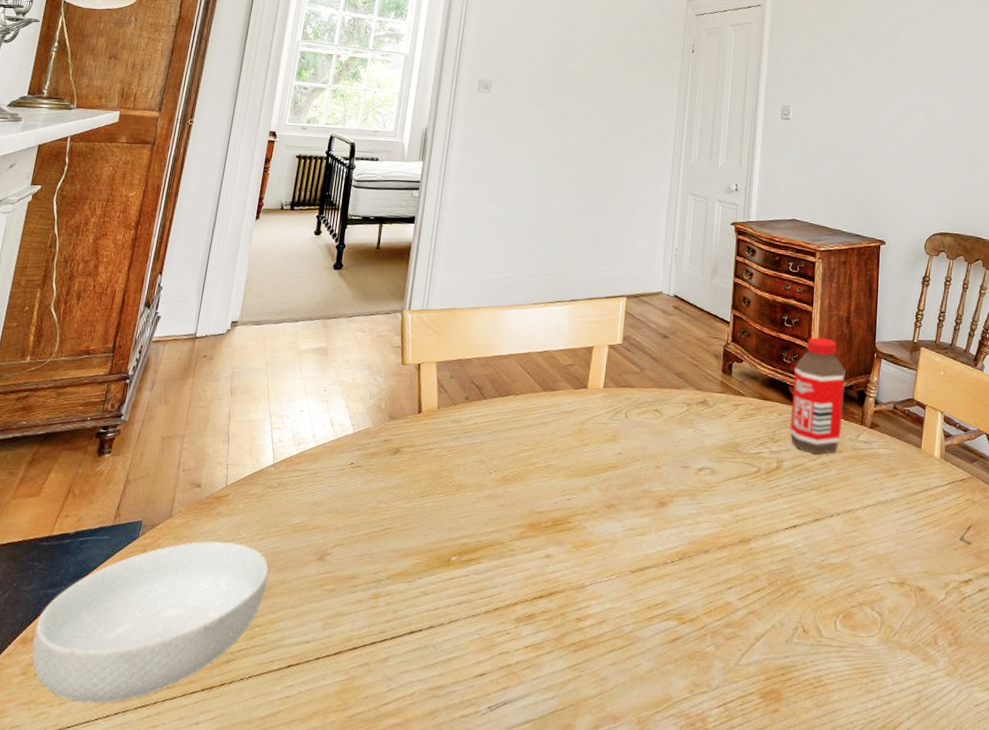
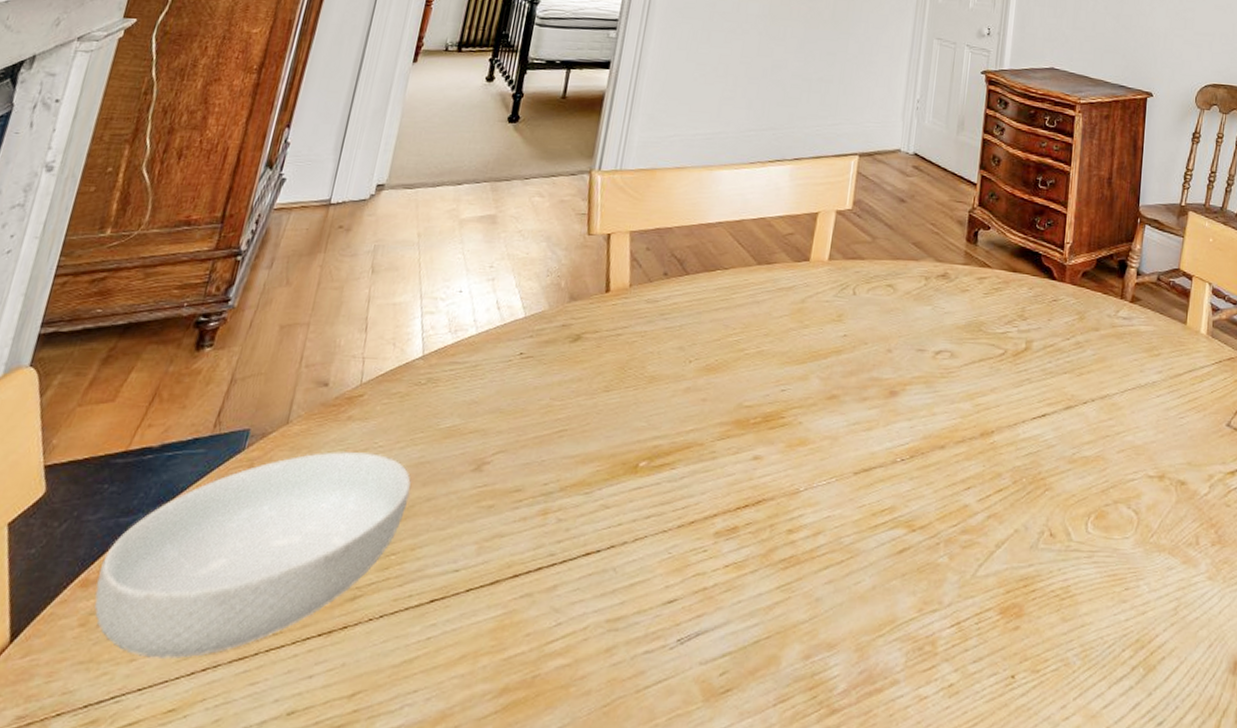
bottle: present [790,337,845,455] -> none [1041,200,1105,333]

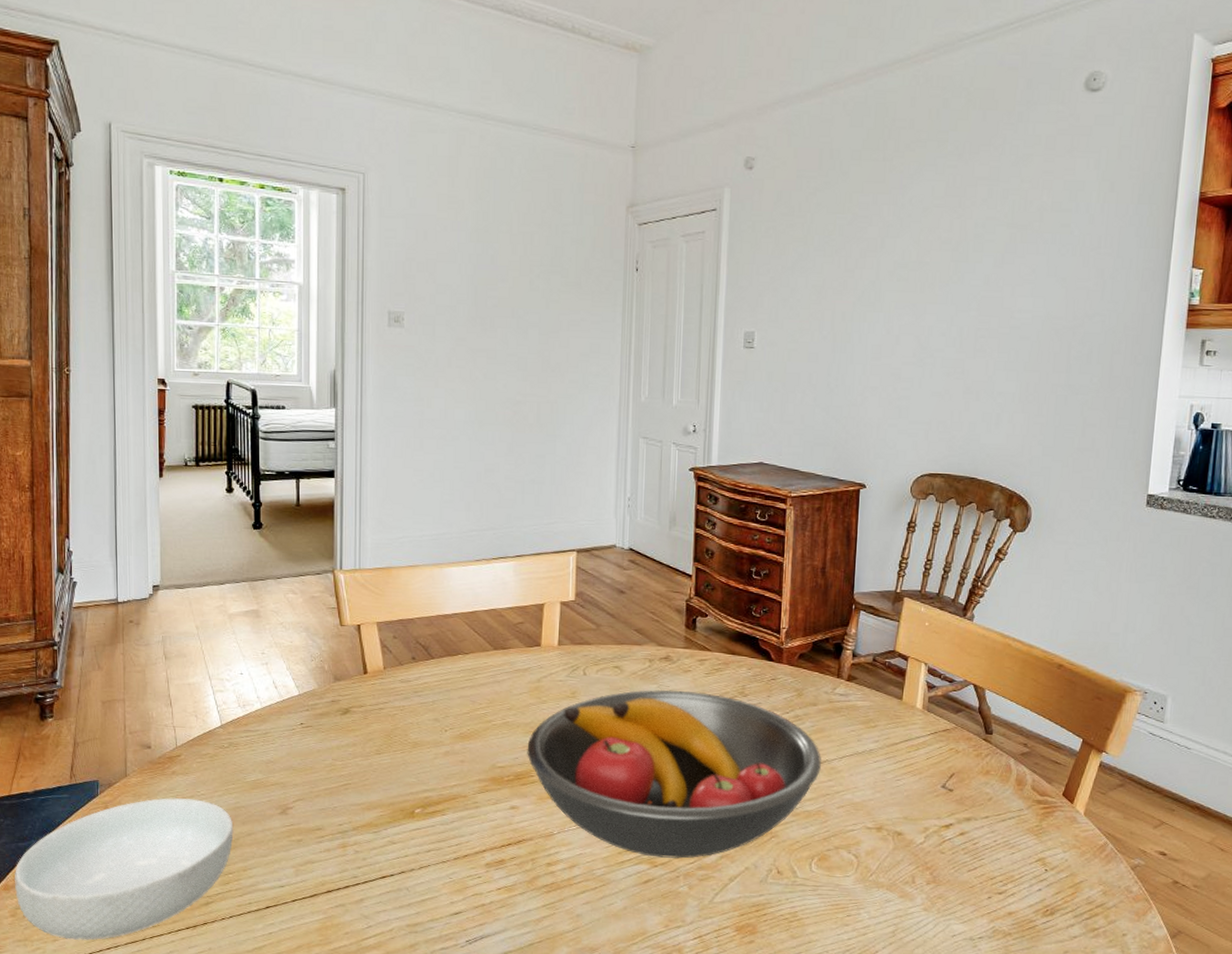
fruit bowl: none [780,312,1103,520] -> present [527,689,822,859]

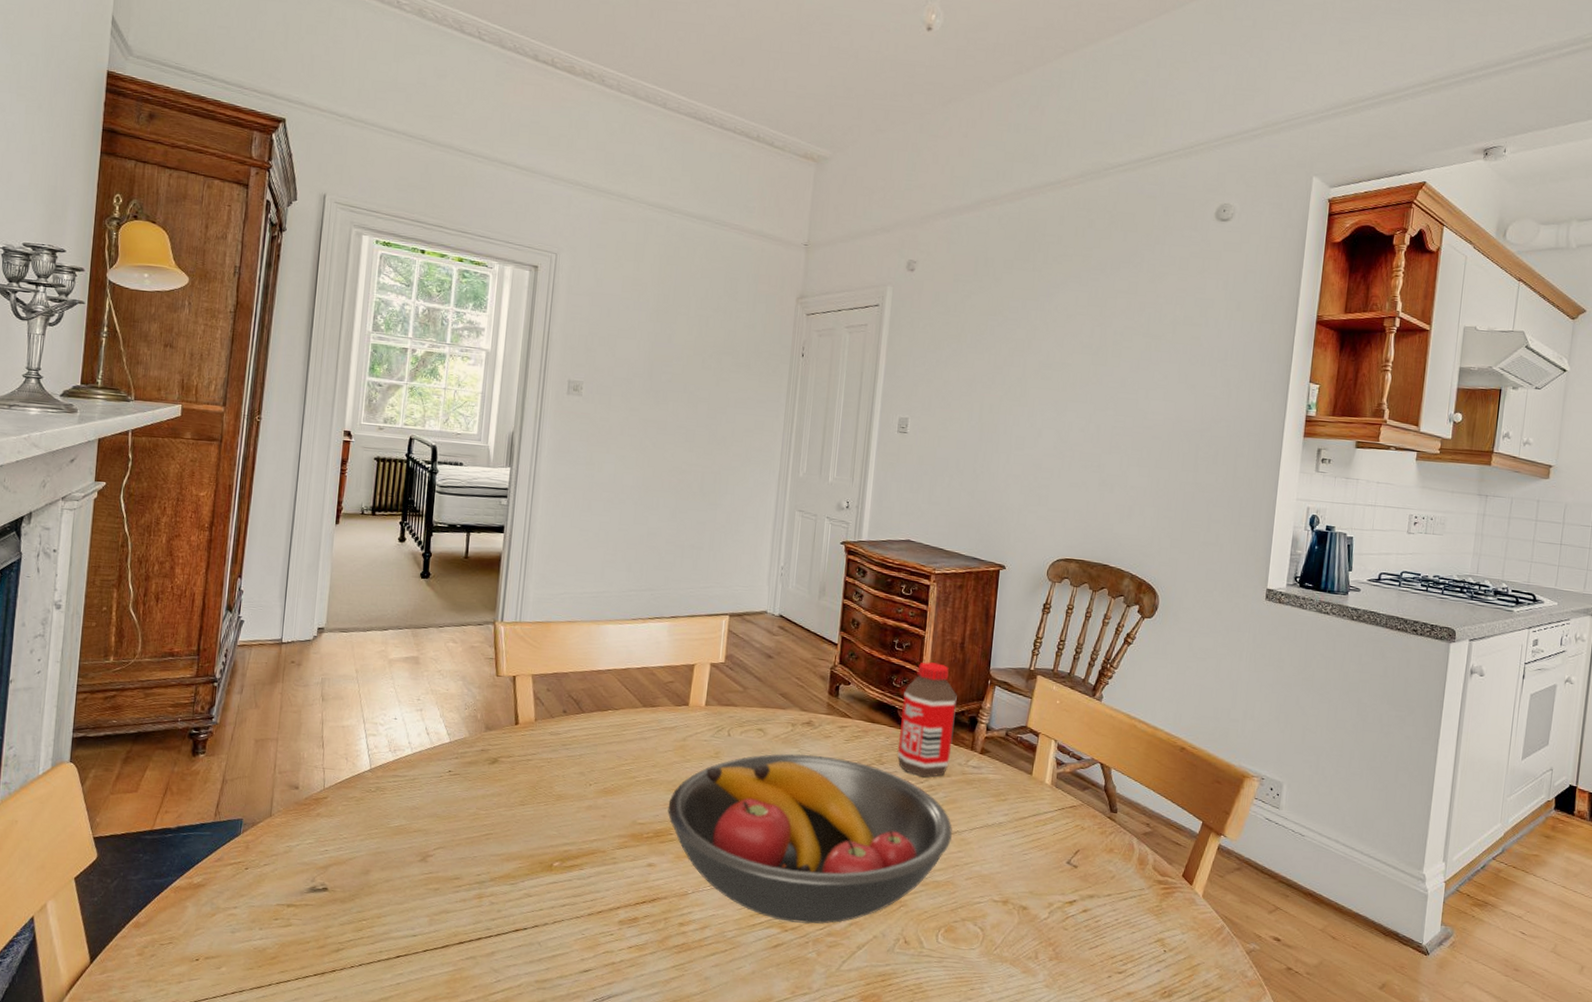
cereal bowl: present [14,798,234,940] -> none [145,840,373,984]
bottle: none [761,589,820,708] -> present [898,662,957,778]

